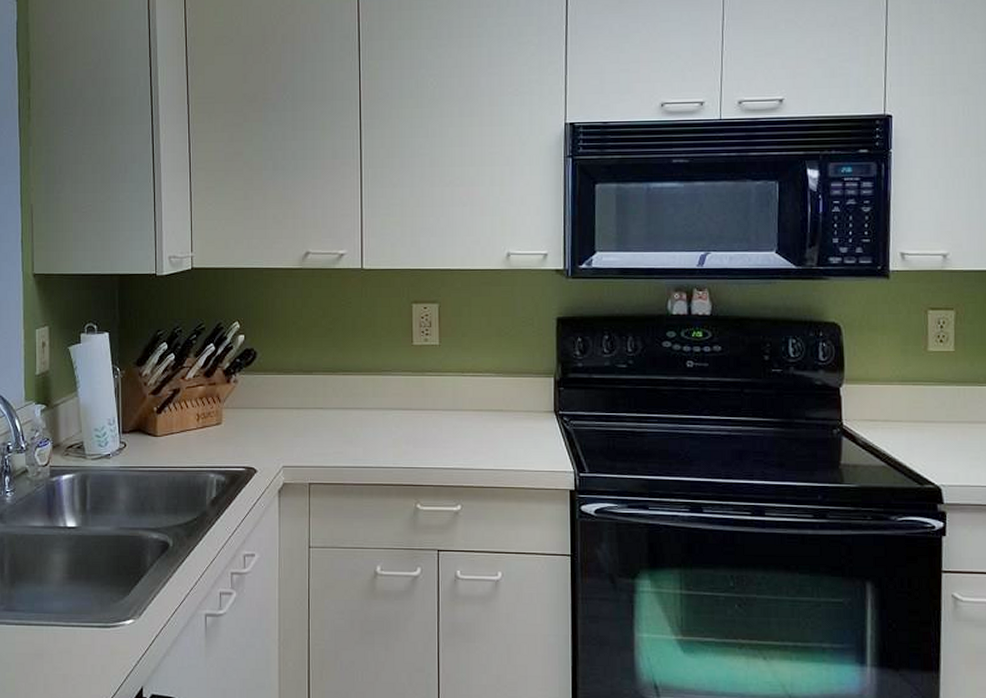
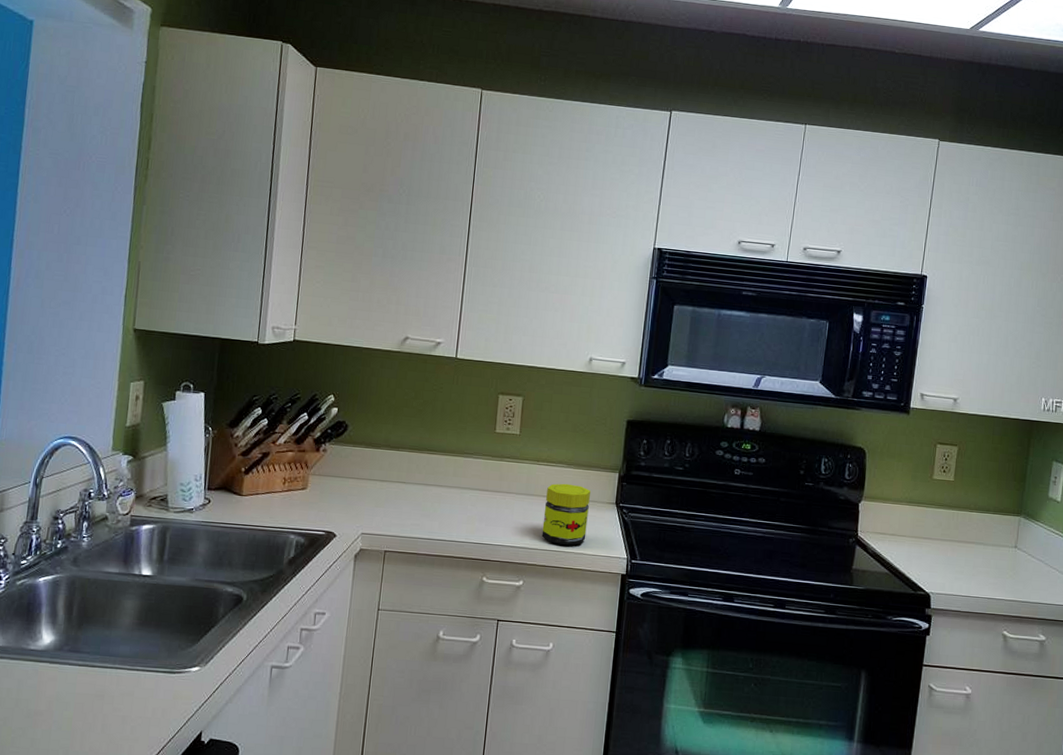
jar: none [475,394,525,463] -> present [541,483,590,546]

